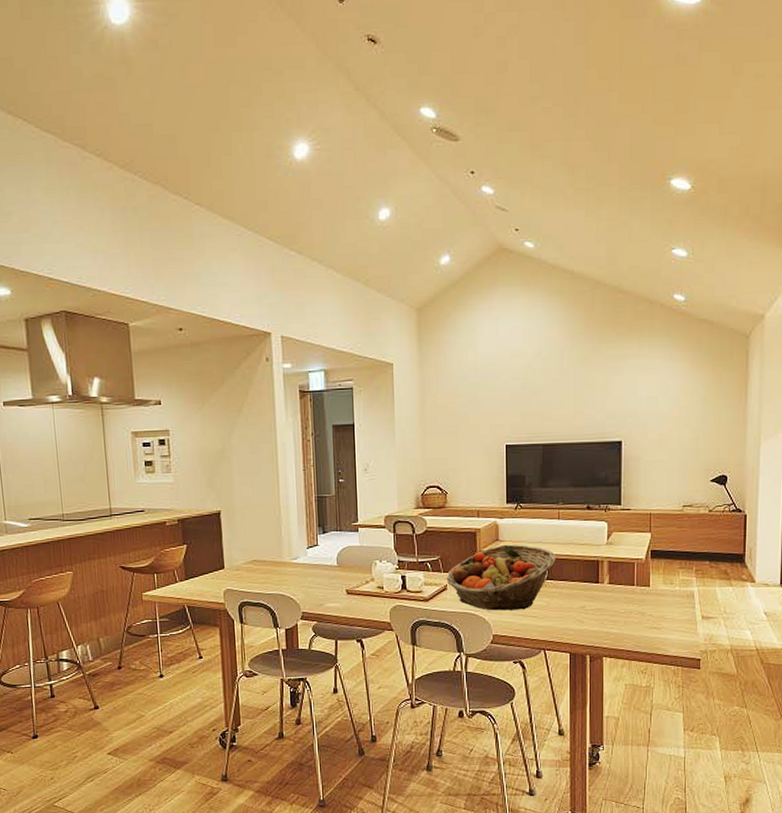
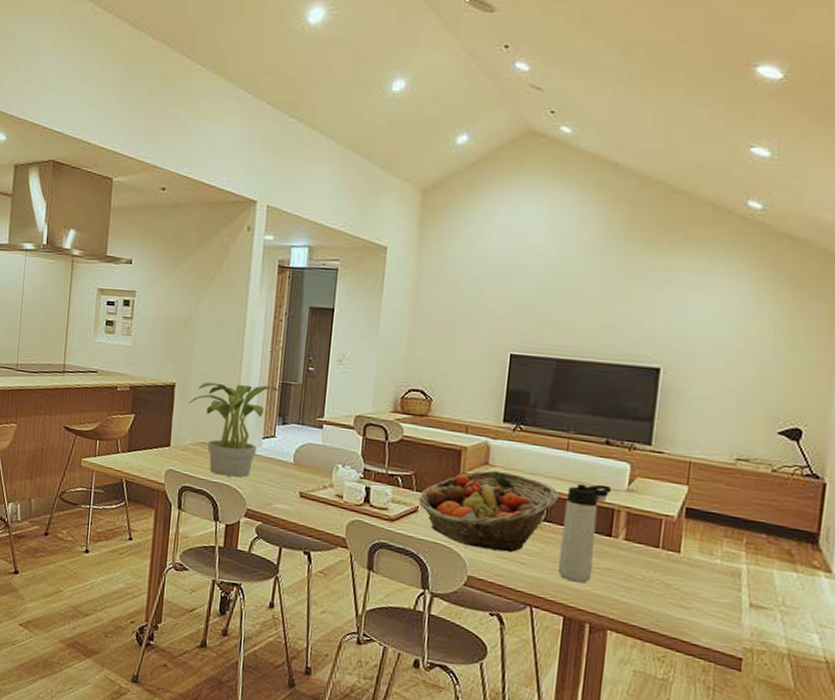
potted plant: none [235,500,316,587] -> present [188,382,280,478]
thermos bottle: none [562,542,595,624] -> present [558,483,612,583]

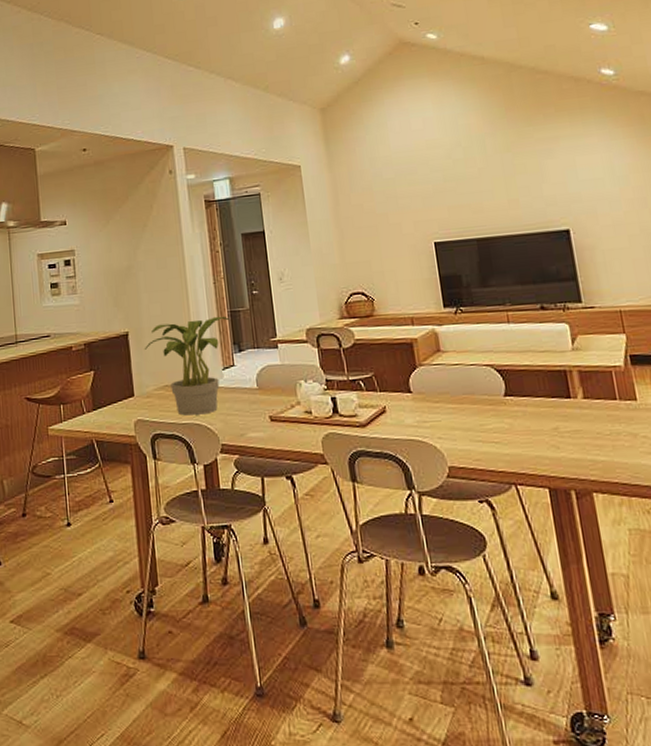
fruit basket: present [418,470,560,553] -> none [383,355,514,437]
thermos bottle: present [558,483,612,583] -> none [519,348,564,451]

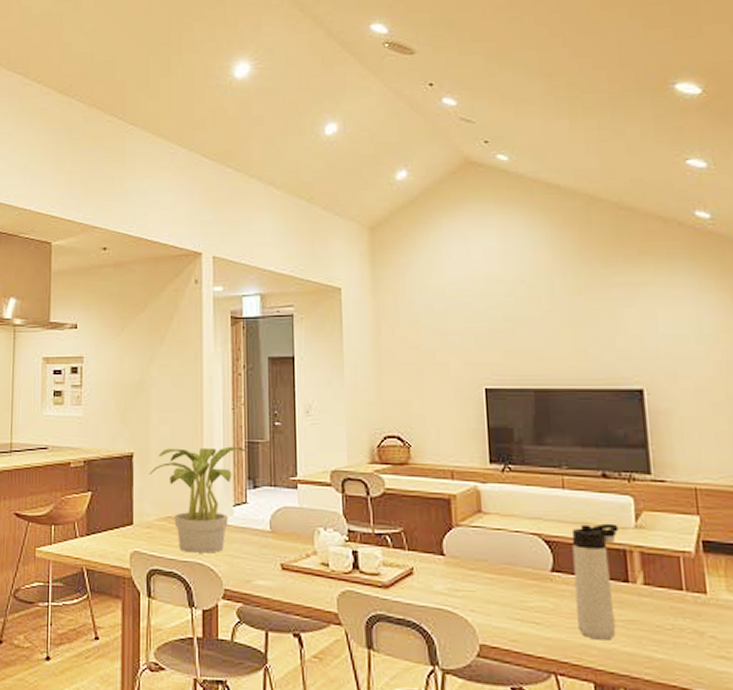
thermos bottle: none [519,348,564,451] -> present [571,523,619,640]

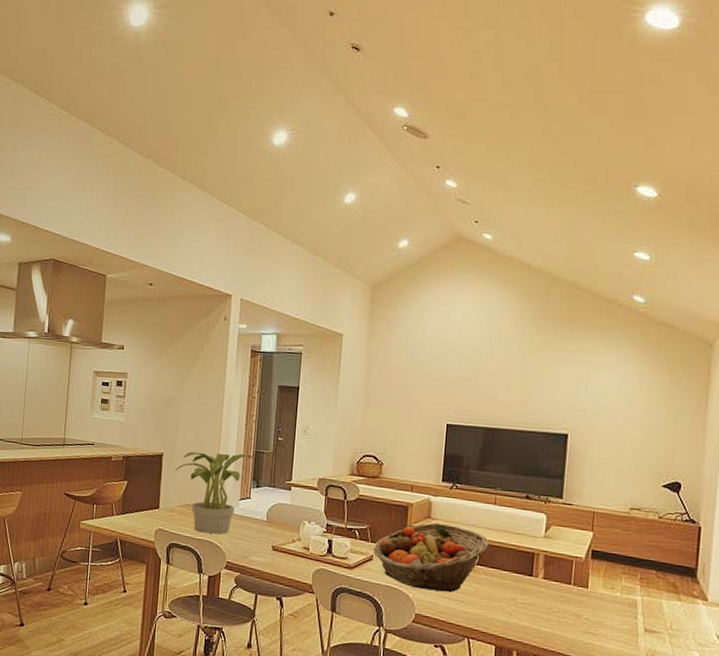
fruit basket: none [411,518,565,612] -> present [373,522,490,593]
thermos bottle: present [571,523,619,640] -> none [490,532,532,617]

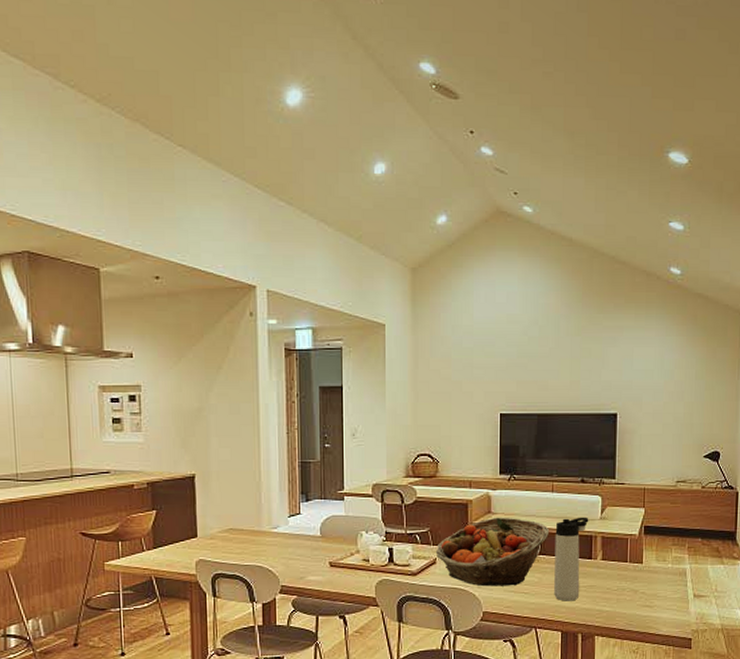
potted plant: present [174,451,254,535] -> none [210,466,299,558]
thermos bottle: none [490,532,532,617] -> present [554,517,589,601]

